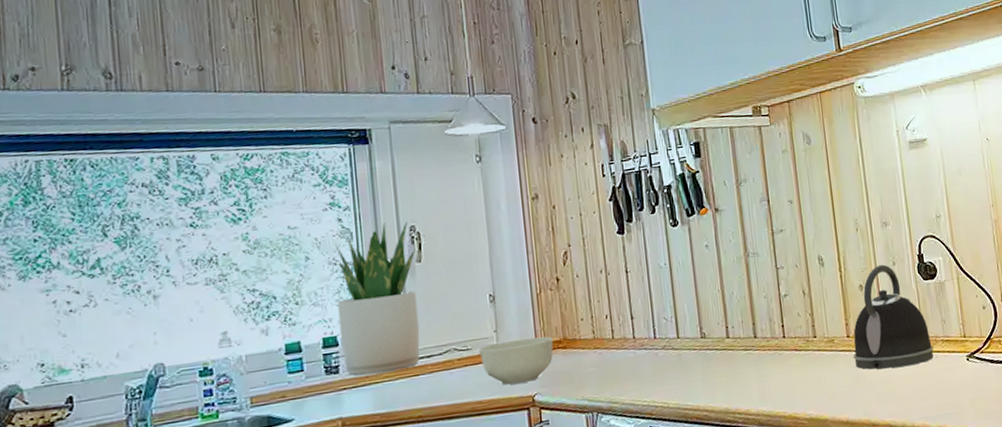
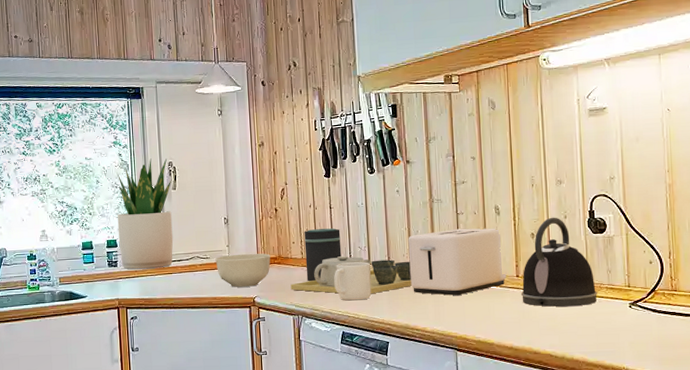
tea set: none [580,330,730,381] -> present [290,256,412,294]
cylinder: none [595,297,644,368] -> present [304,228,342,282]
mug: none [634,335,683,387] -> present [333,262,372,301]
toaster: none [722,282,837,369] -> present [408,228,507,296]

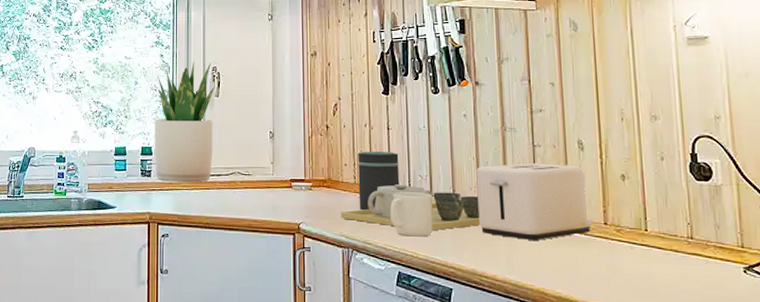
bowl: present [215,253,271,287] -> none [258,173,320,211]
kettle: present [520,217,597,307] -> none [609,157,704,265]

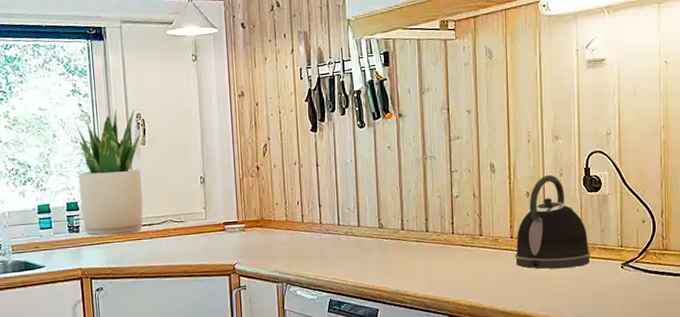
tea set: present [340,184,480,231] -> none [274,218,403,259]
cylinder: present [358,151,400,211] -> none [288,188,329,246]
mug: present [389,192,433,237] -> none [320,224,361,266]
toaster: present [476,163,593,241] -> none [399,186,501,259]
kettle: none [609,157,704,265] -> present [514,174,591,269]

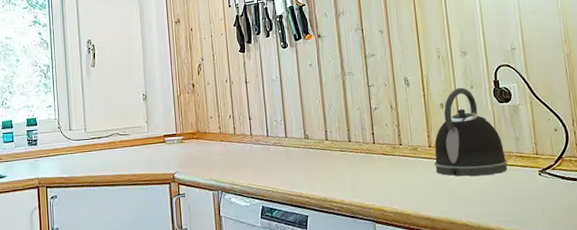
planter: present [76,109,143,235] -> none [36,37,93,148]

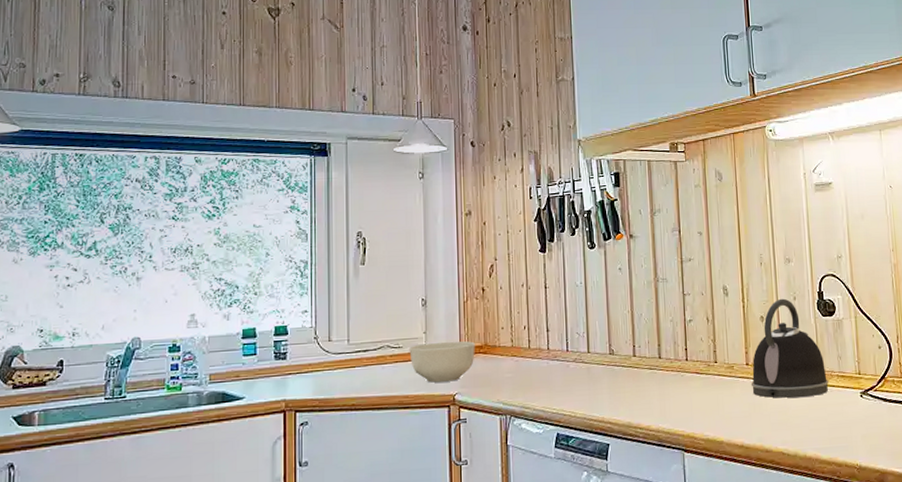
bowl: none [134,129,190,164] -> present [409,341,476,383]

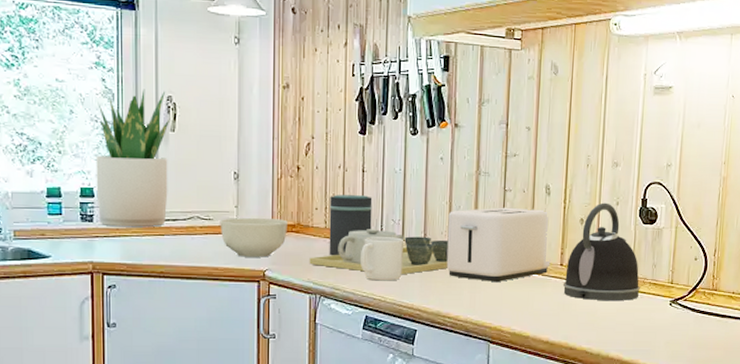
planter: none [289,227,361,363] -> present [96,89,170,228]
tea set: none [498,343,635,388] -> present [309,229,448,275]
cylinder: none [515,311,557,374] -> present [329,195,373,256]
mug: none [547,350,590,396] -> present [359,237,405,281]
toaster: none [631,310,736,388] -> present [445,207,551,283]

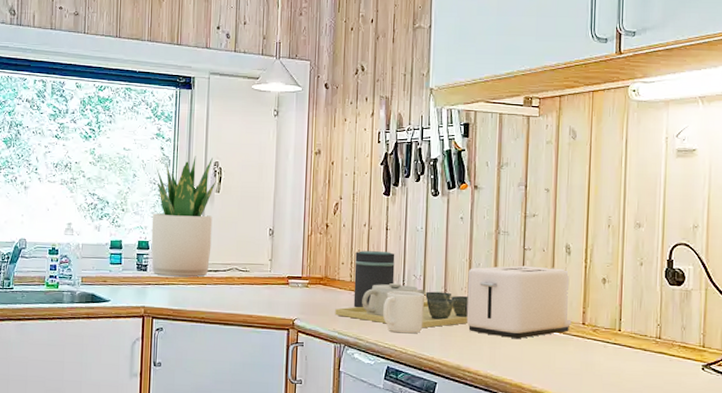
bowl: present [220,217,289,257] -> none [255,270,317,307]
kettle: present [562,202,640,300] -> none [585,263,669,363]

